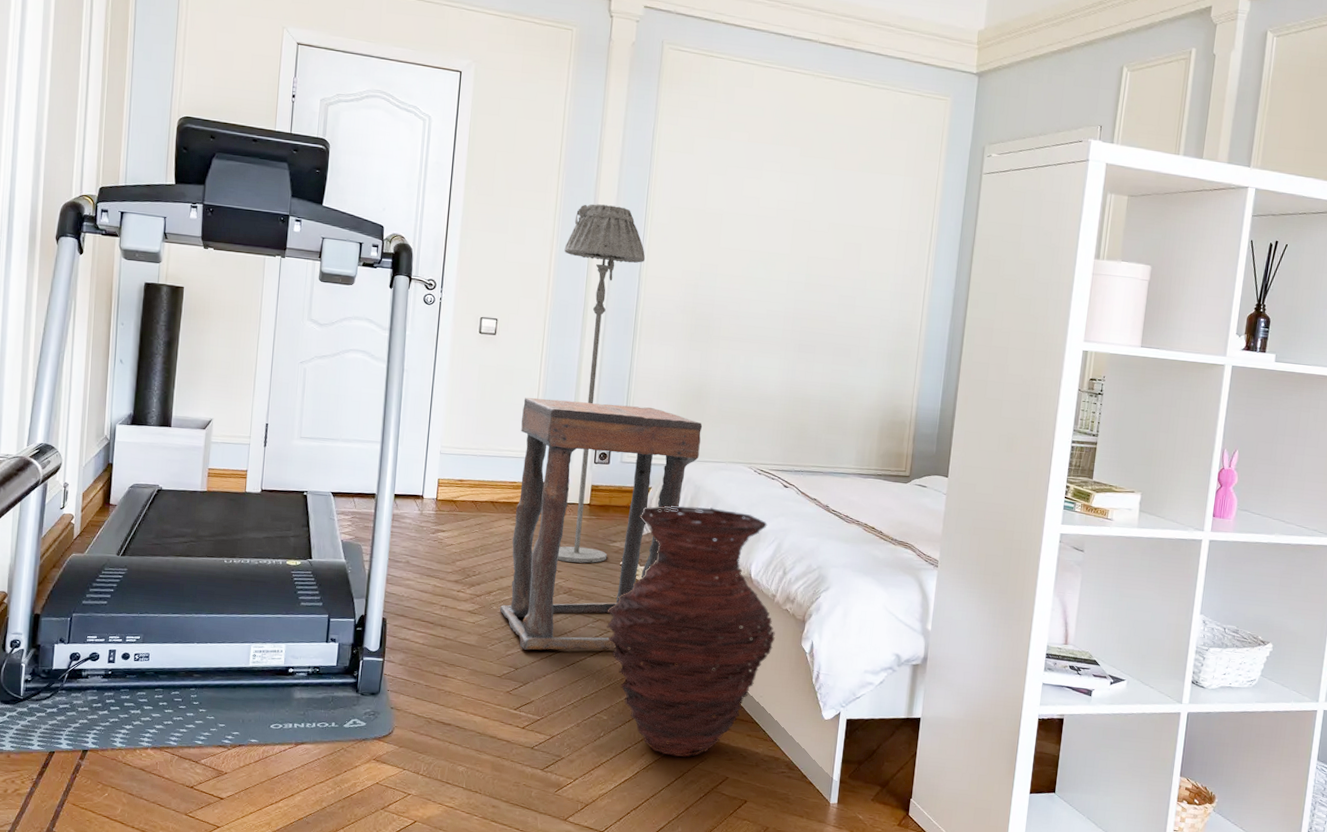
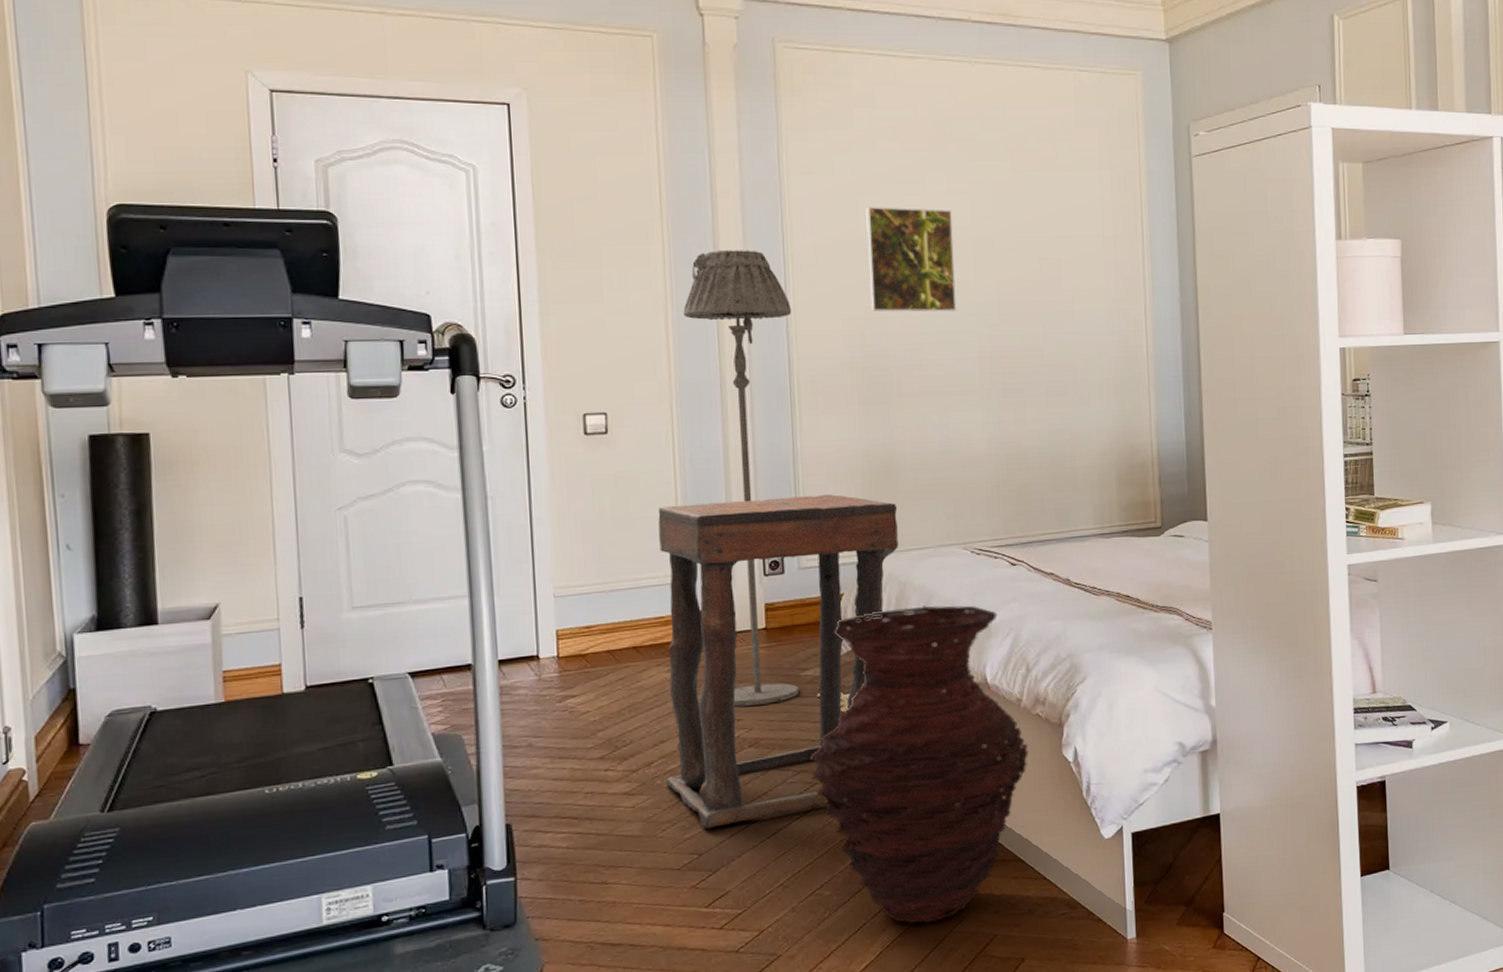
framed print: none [706,184,780,277] -> present [865,207,957,312]

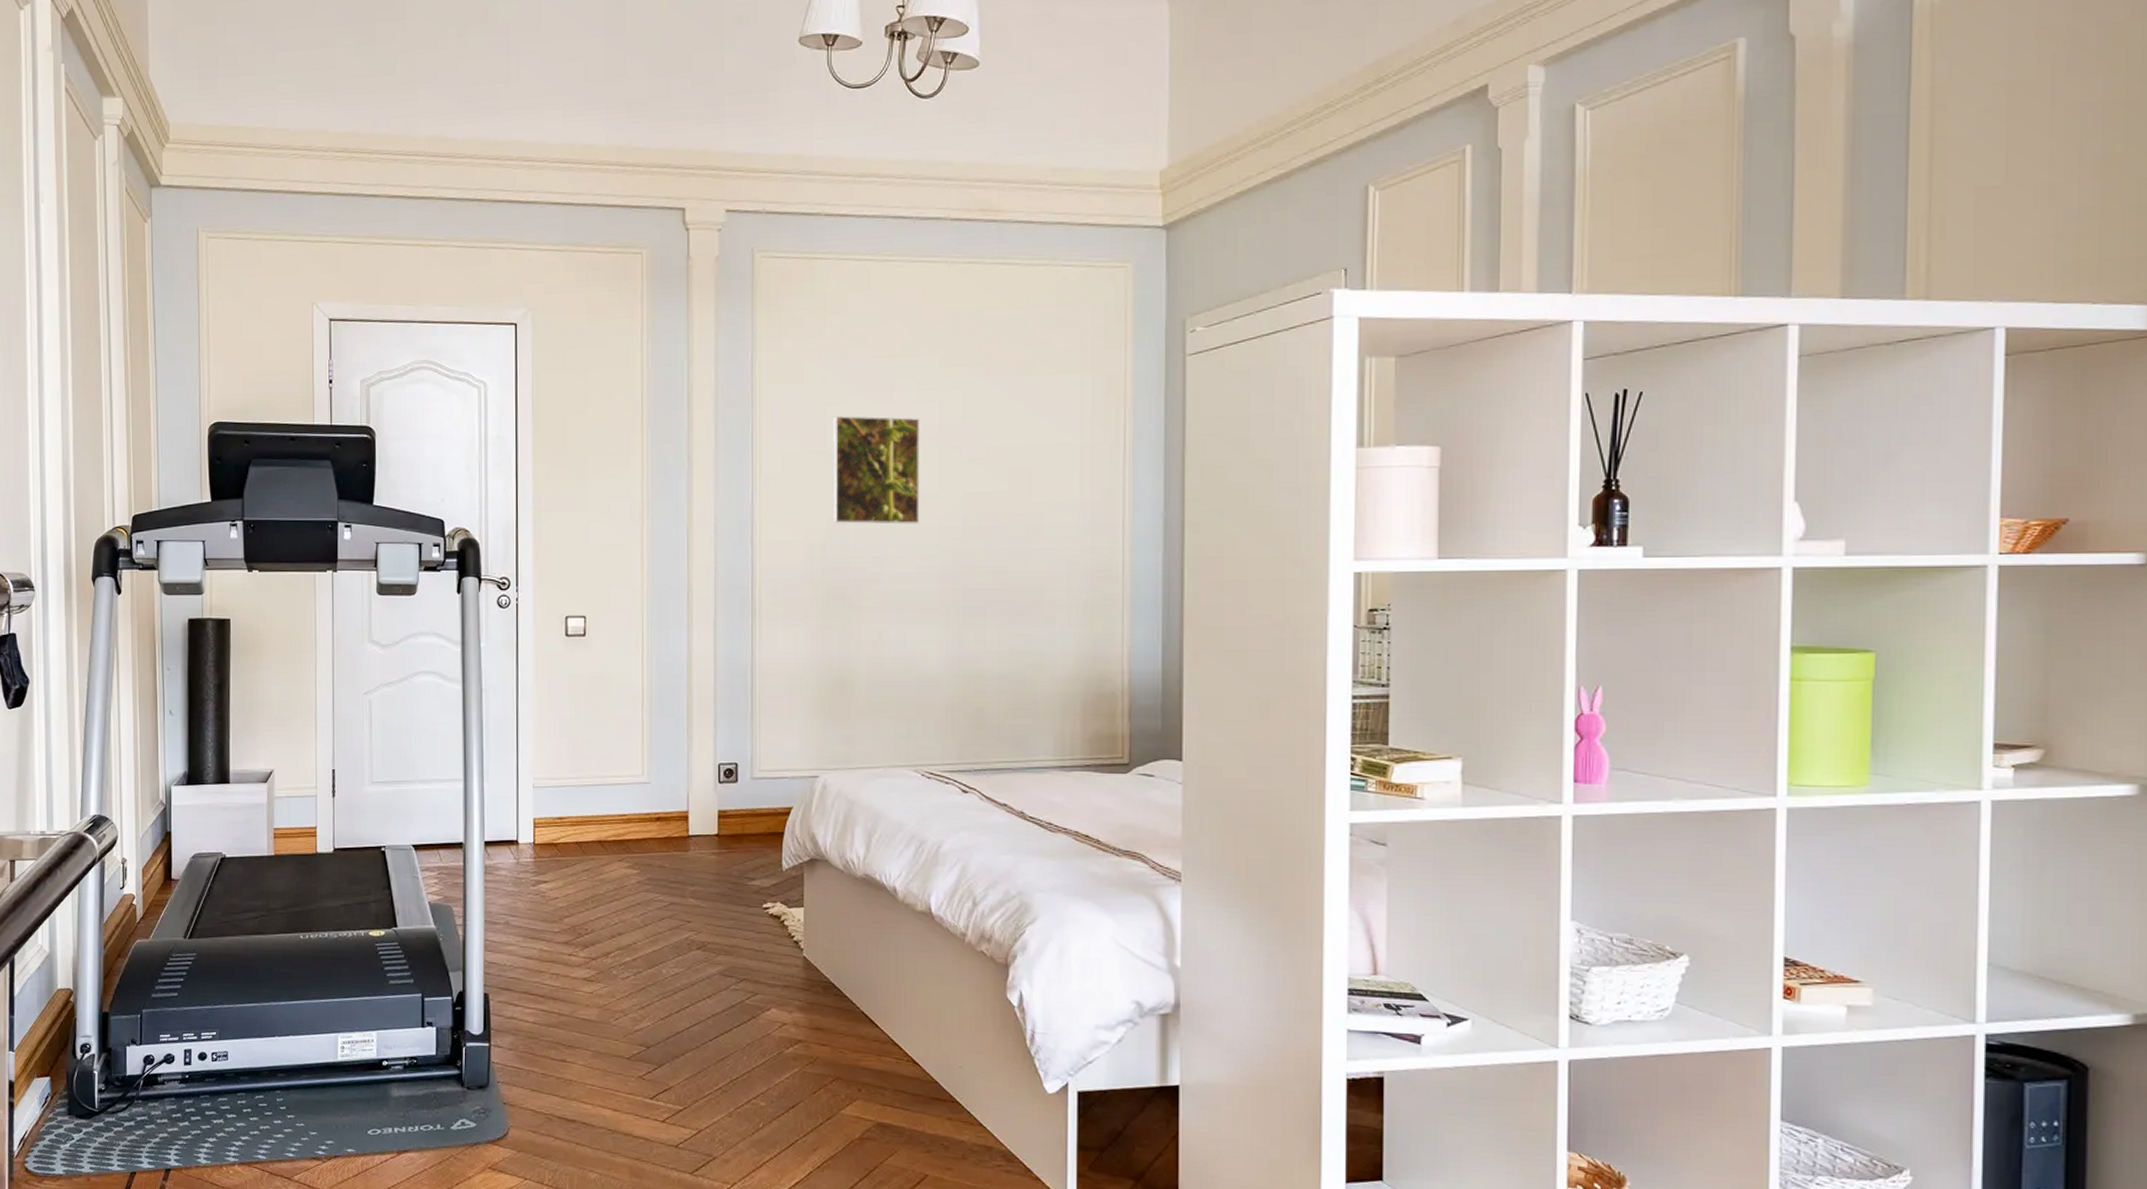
side table: present [658,494,898,828] -> none [620,707,850,1023]
floor lamp: present [683,250,800,707] -> none [657,460,757,909]
vase: present [809,605,1029,924] -> none [752,826,972,1151]

